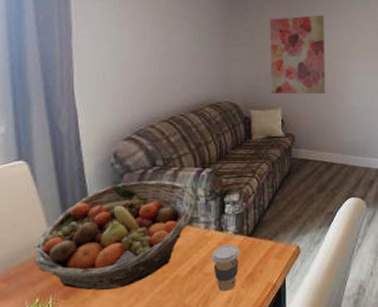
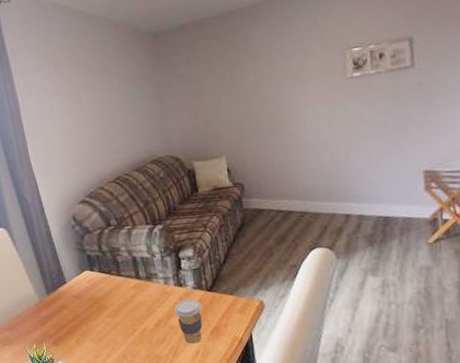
fruit basket: present [34,181,196,291] -> none [24,239,153,340]
wall art: present [269,15,326,95] -> none [200,43,274,142]

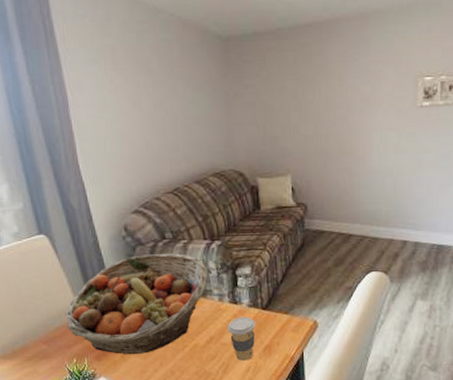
fruit basket: none [24,239,153,340] -> present [65,254,208,355]

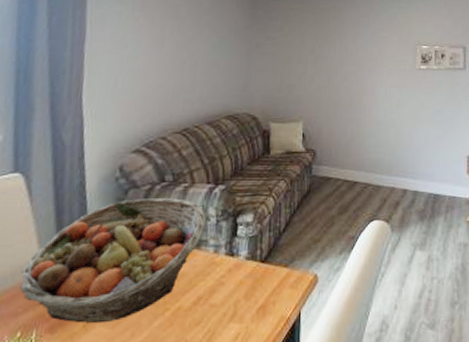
coffee cup: present [227,317,256,361] -> none [219,271,252,326]

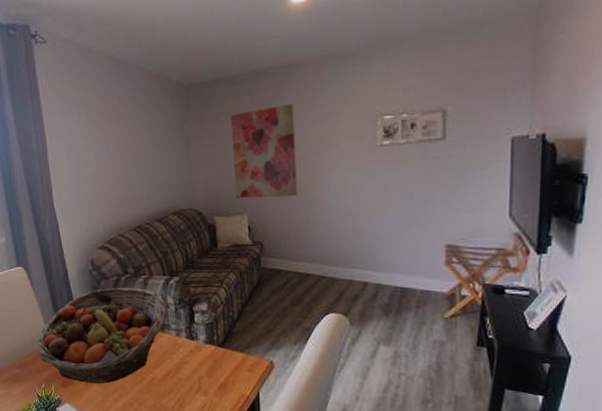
wall art: none [292,25,351,108] -> present [230,103,298,199]

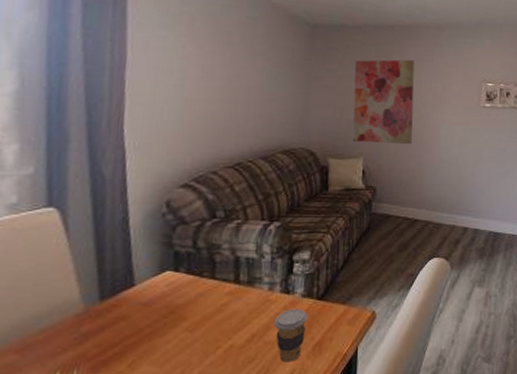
fruit basket: present [37,288,166,384] -> none [57,235,260,363]
coffee cup: none [183,353,211,398] -> present [273,308,308,363]

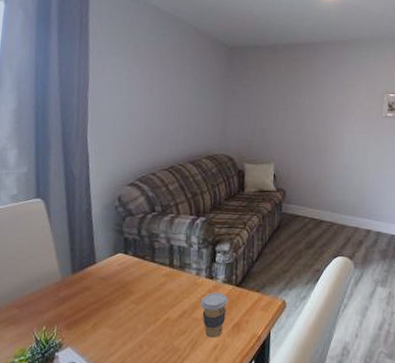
wall art: present [352,59,415,145] -> none [265,74,320,152]

